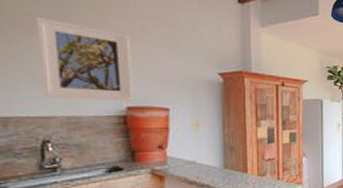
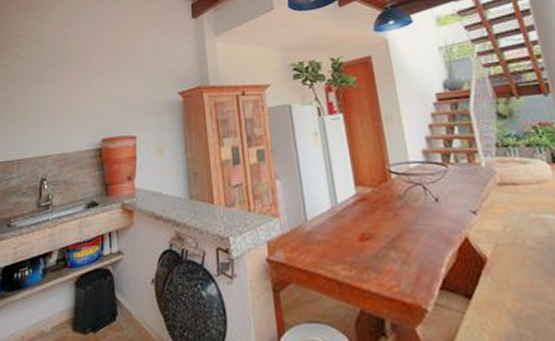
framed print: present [36,17,133,101] -> none [42,69,107,139]

